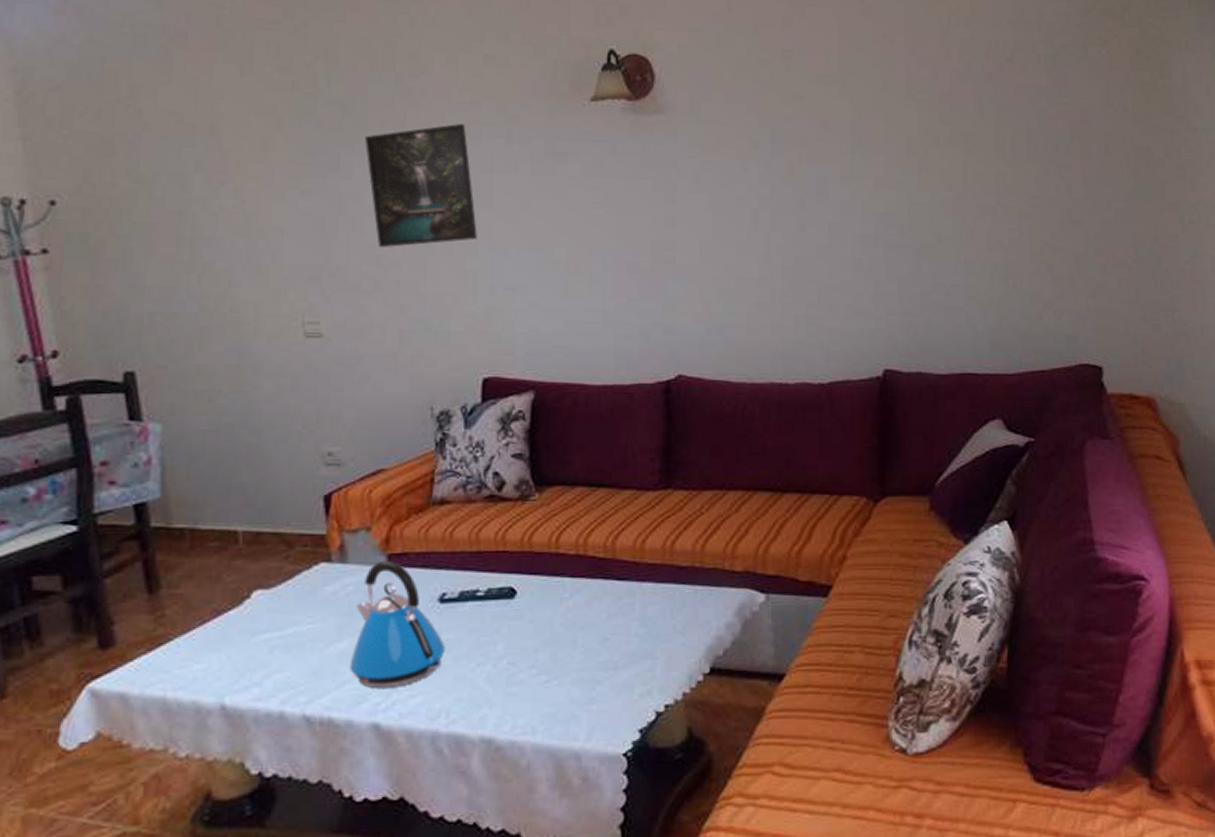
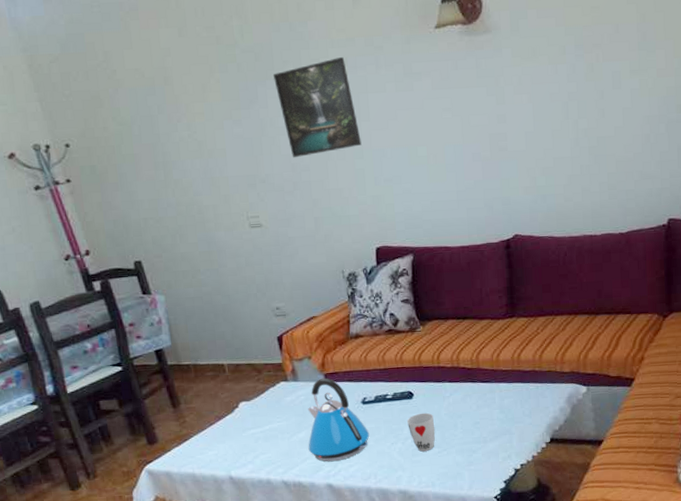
cup: none [504,620,544,679] -> present [407,412,436,452]

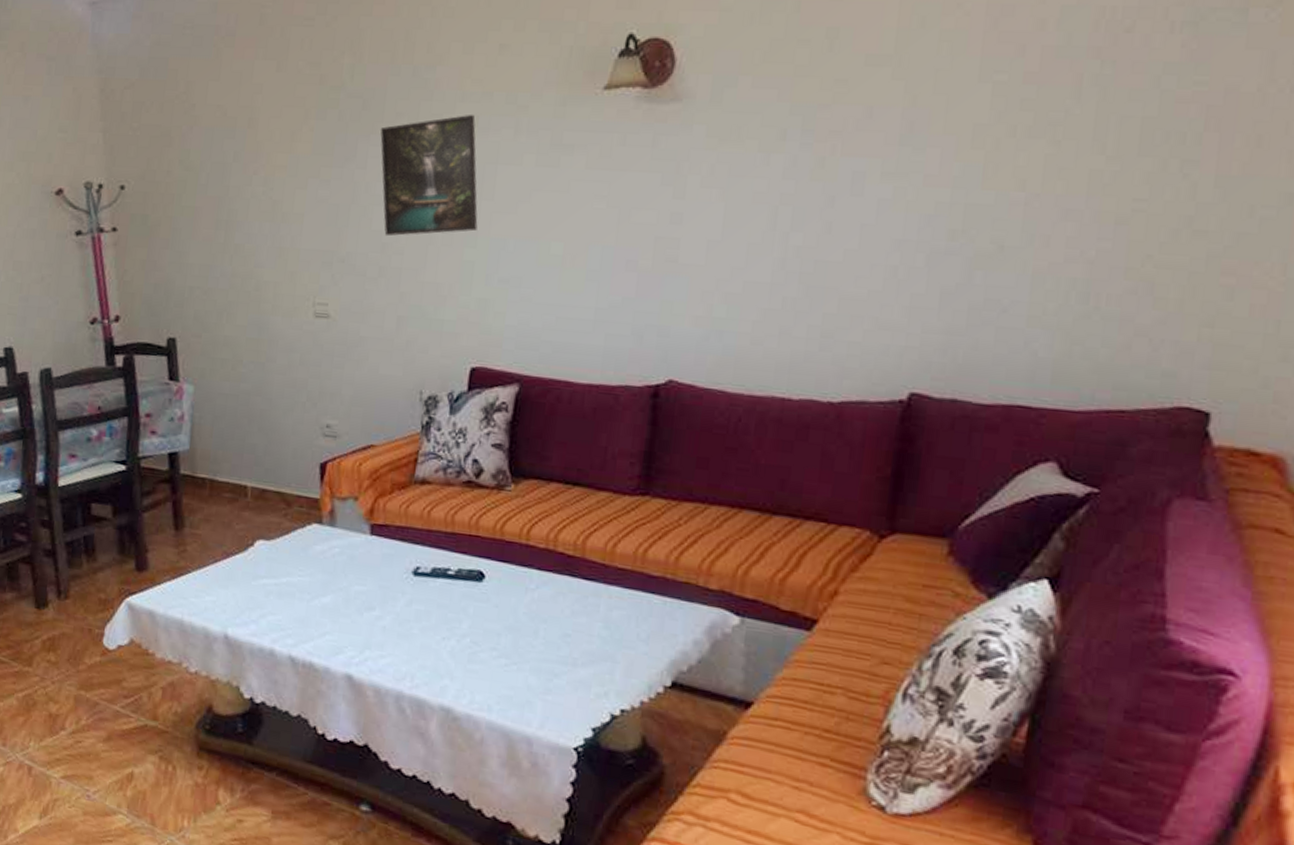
kettle: present [308,377,370,462] -> none [330,528,416,646]
cup: present [407,412,436,452] -> none [469,604,508,660]

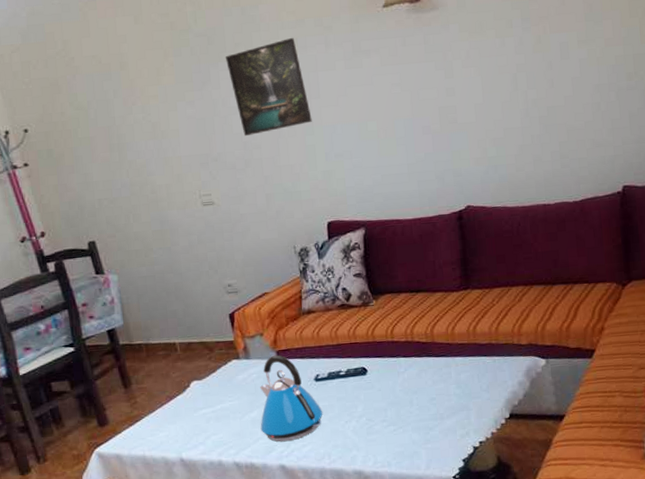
kettle: none [330,528,416,646] -> present [260,355,323,442]

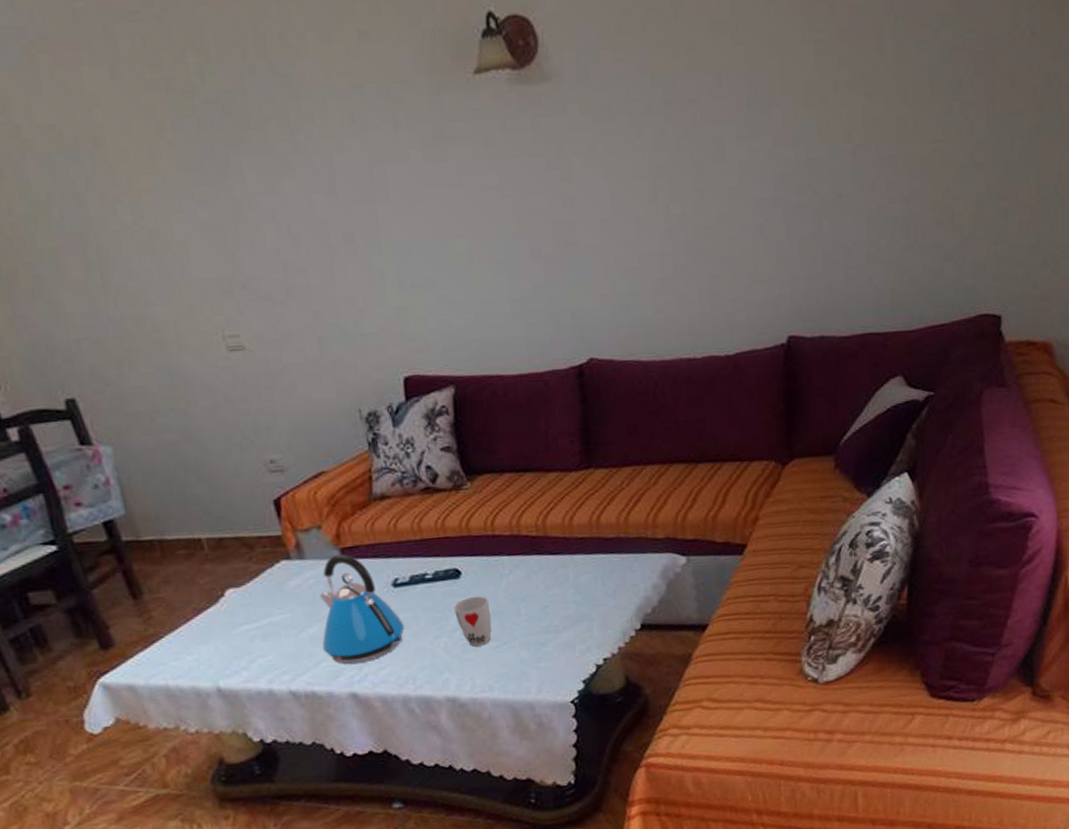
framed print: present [225,37,312,137] -> none [249,111,379,254]
cup: none [361,389,391,430] -> present [454,595,492,647]

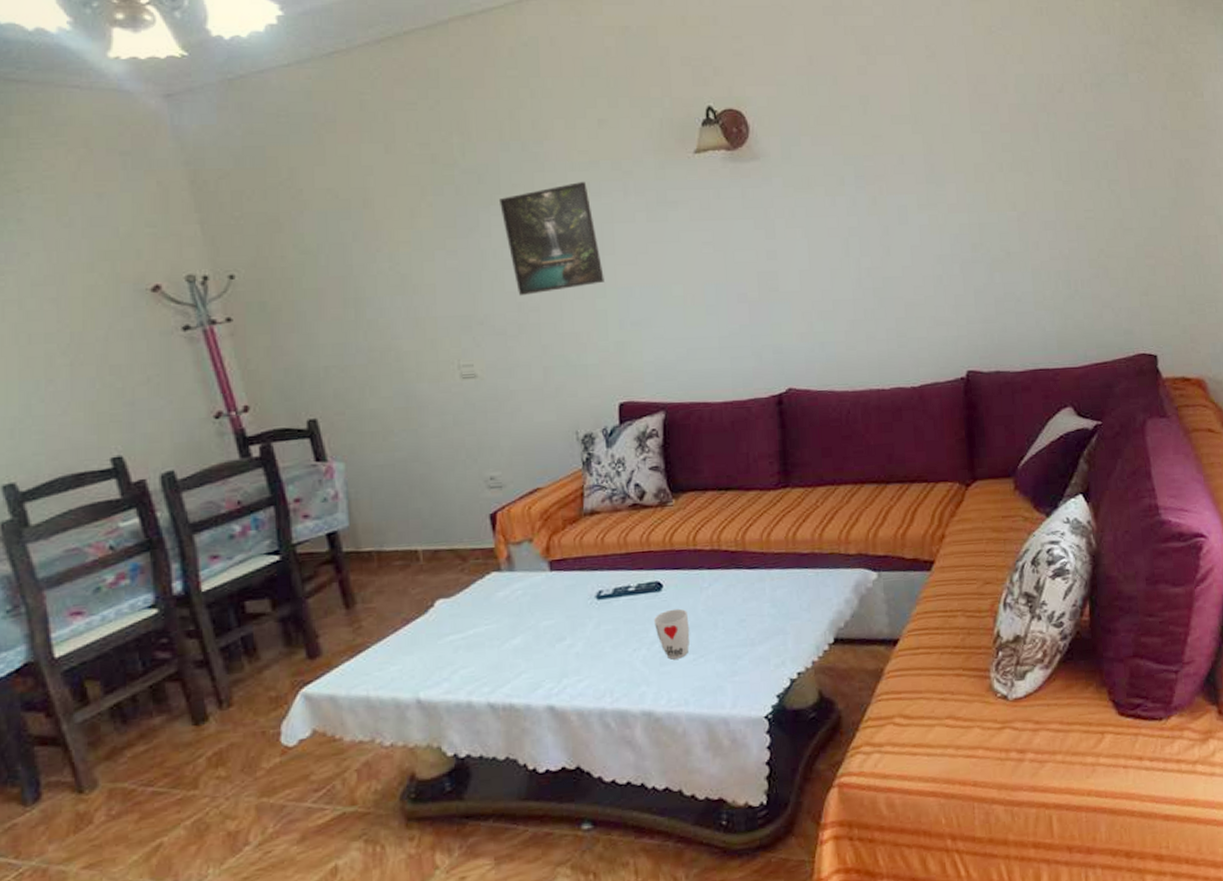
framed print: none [249,111,379,254] -> present [498,181,604,296]
kettle: present [320,553,405,665] -> none [524,566,606,677]

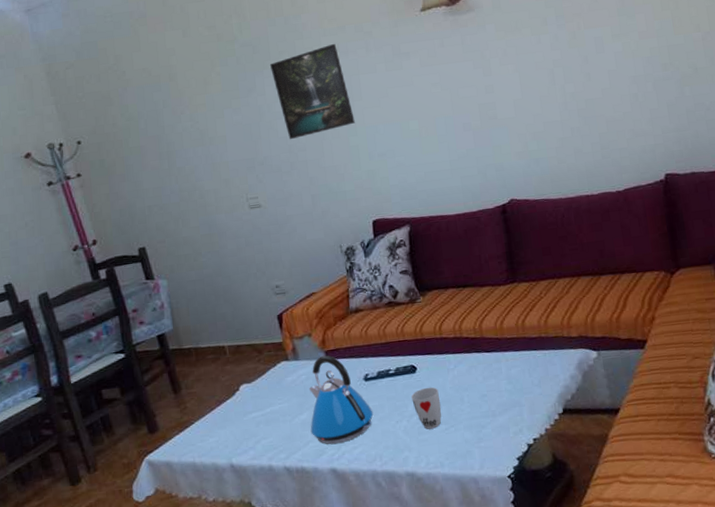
kettle: none [524,566,606,677] -> present [309,355,374,445]

